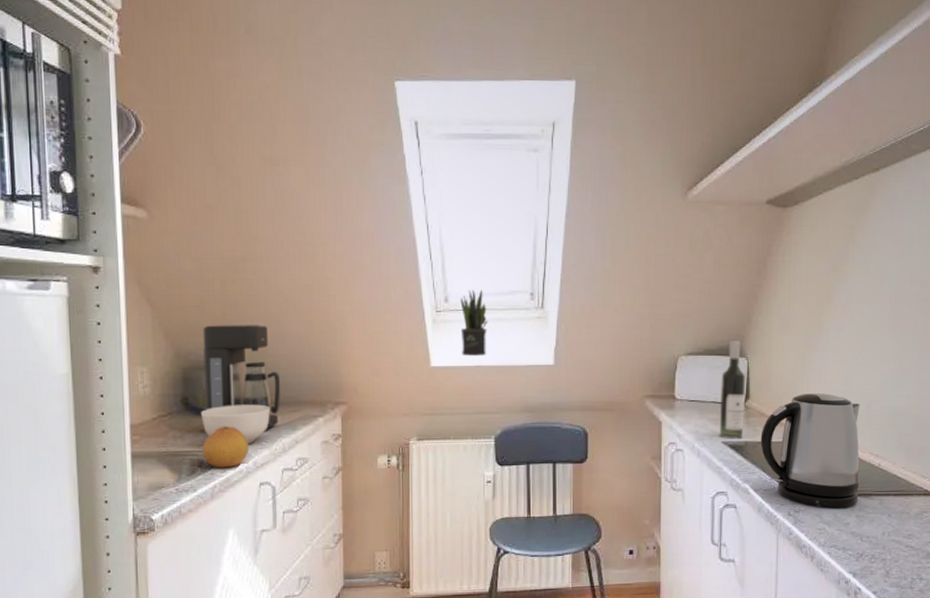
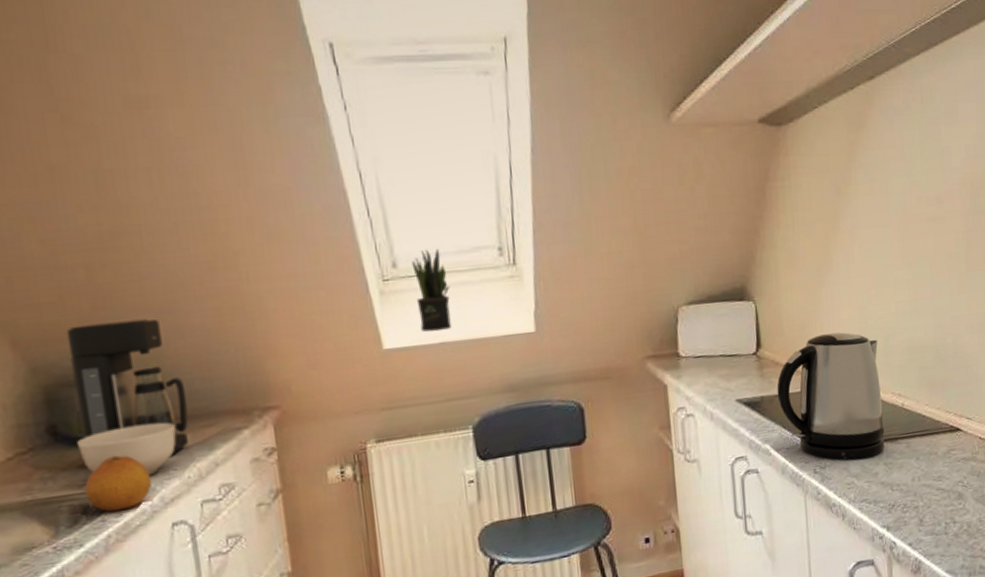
bottle: present [719,341,746,439] -> none [728,282,758,395]

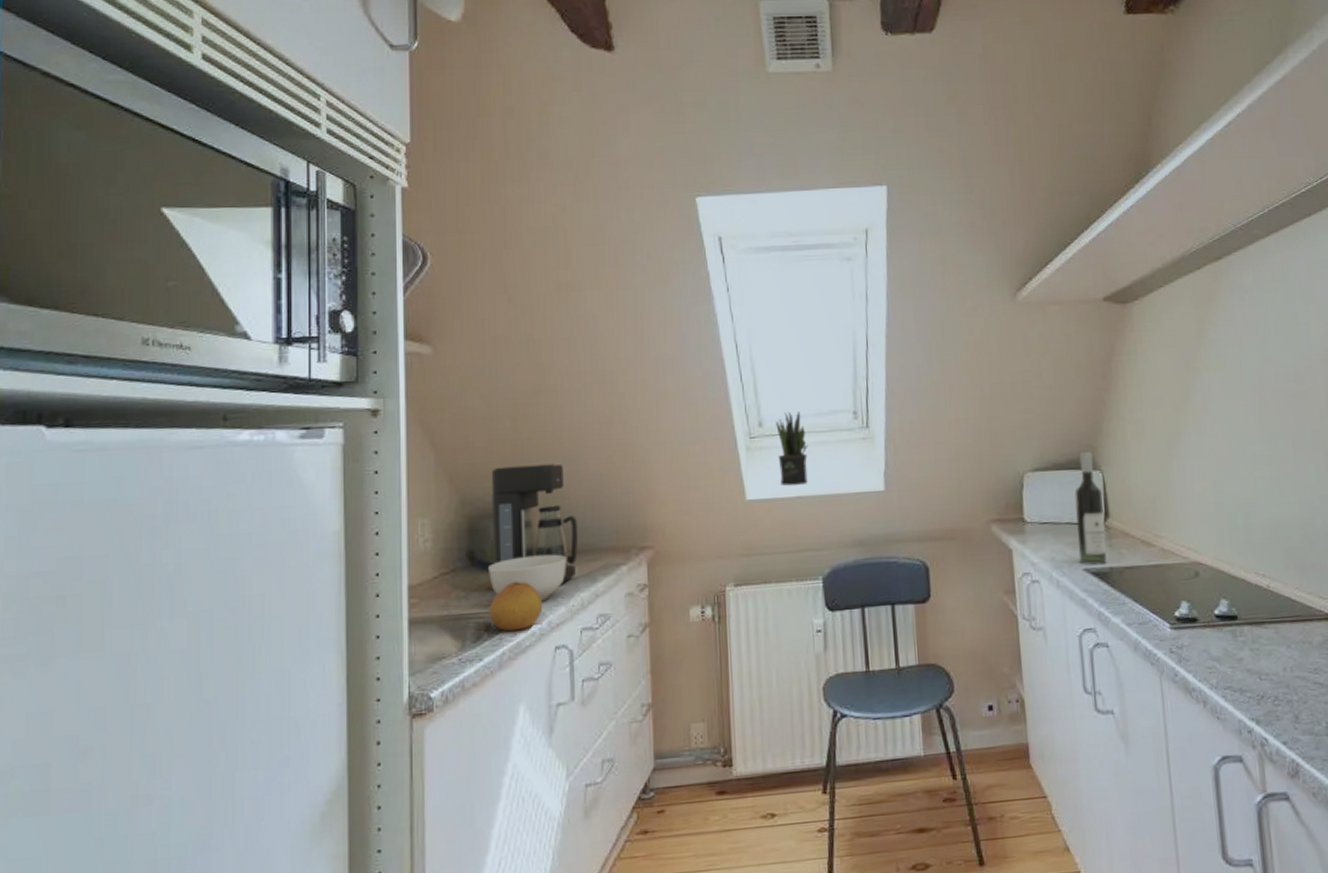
bottle: none [728,282,758,395] -> present [1074,452,1107,565]
kettle: present [777,332,885,460] -> none [1127,505,1250,641]

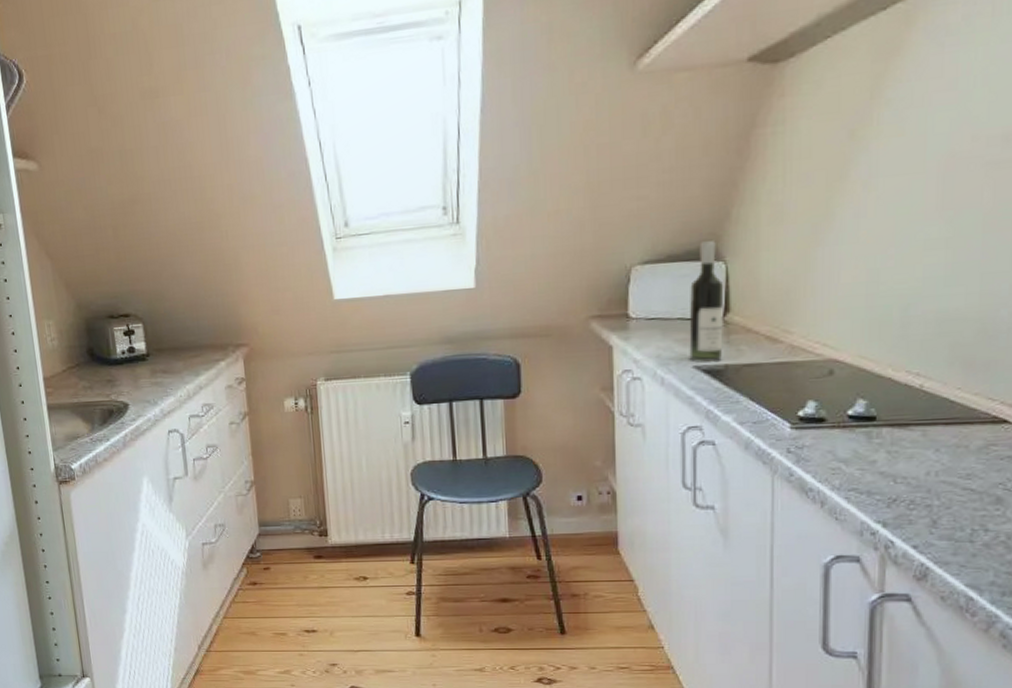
bowl: present [487,554,568,602] -> none [105,351,173,392]
fruit: present [489,581,543,632] -> none [111,374,155,417]
coffee maker: present [491,464,579,584] -> none [100,269,181,377]
potted plant: present [776,412,808,486] -> none [362,209,396,285]

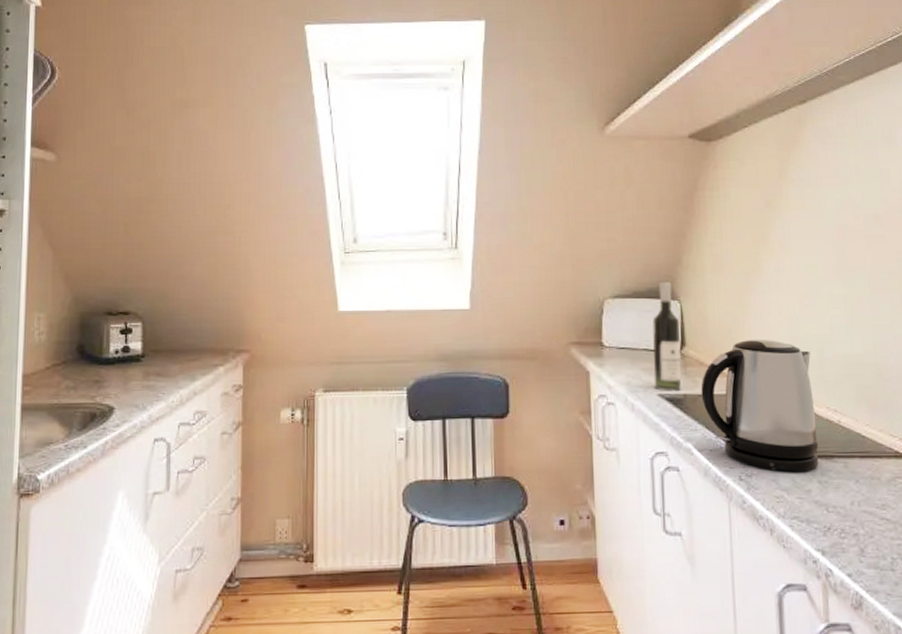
kettle: none [746,298,891,442] -> present [701,339,819,472]

